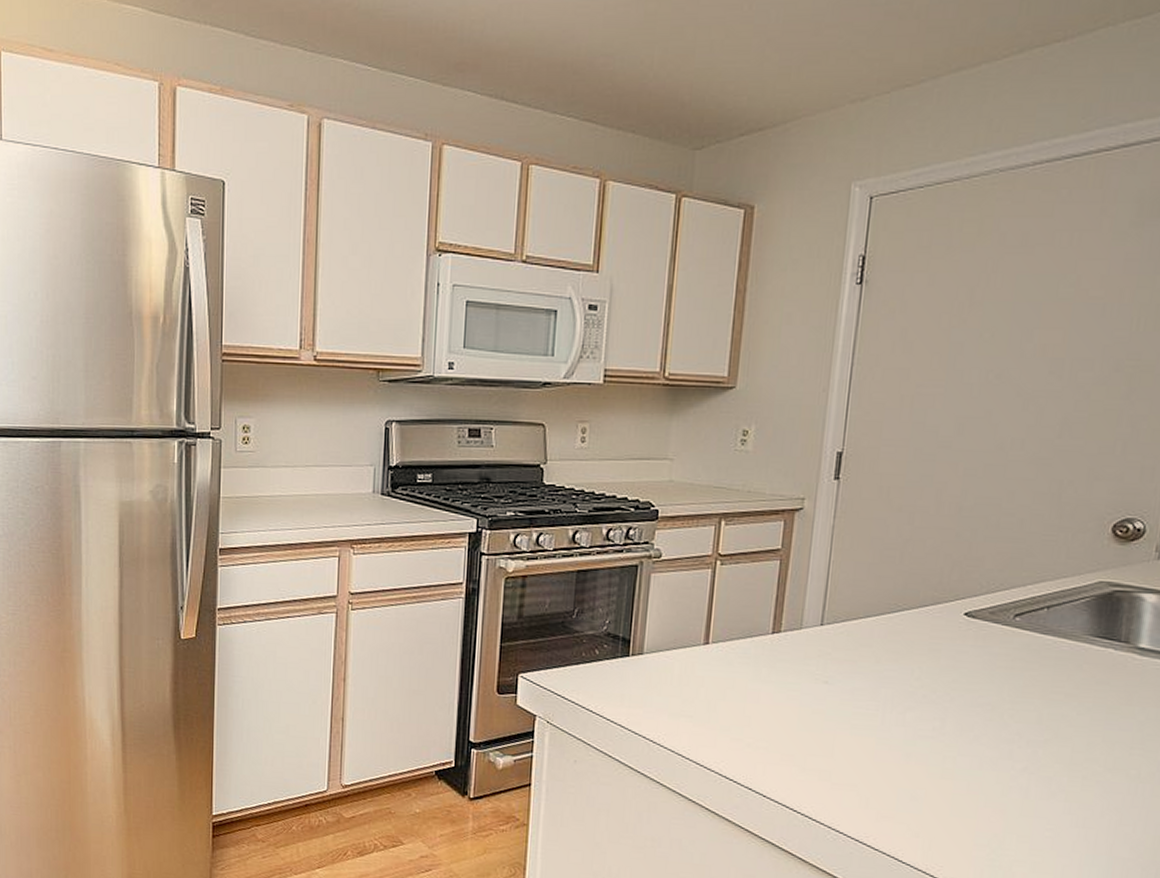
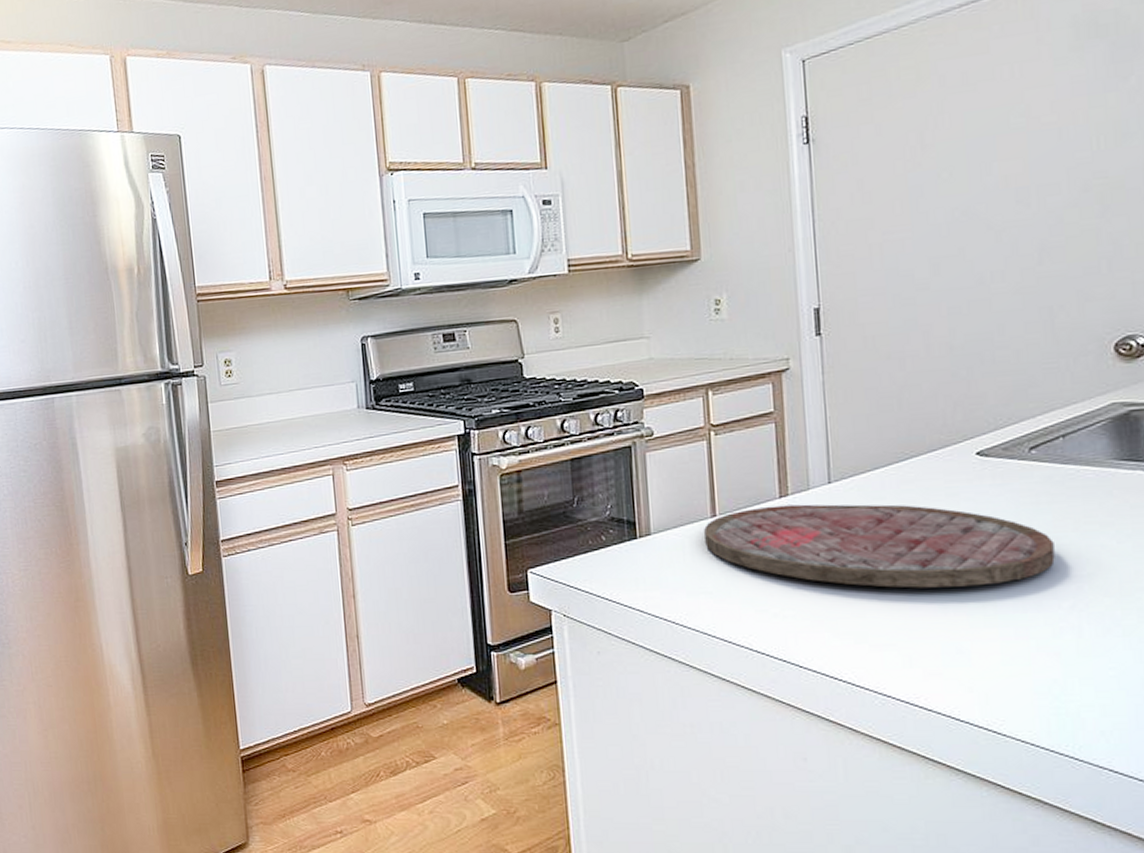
cutting board: none [694,640,1020,740] -> present [704,504,1055,588]

